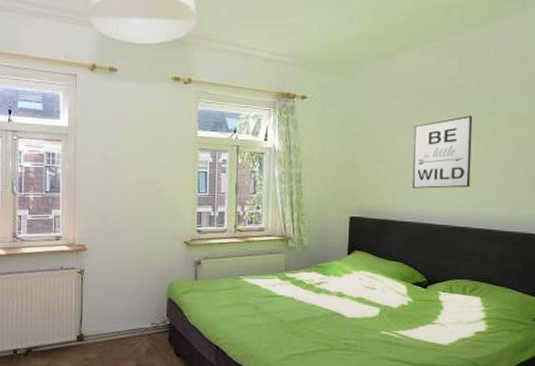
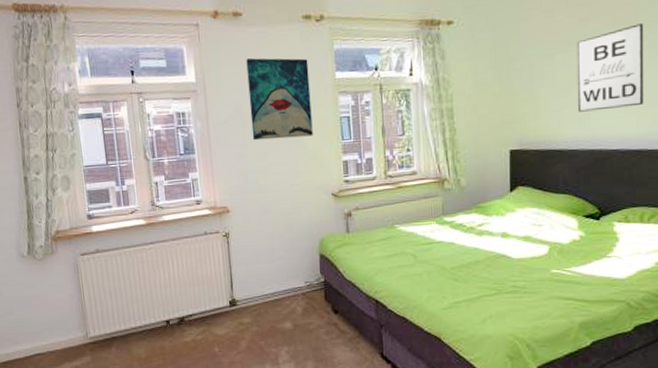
wall art: none [115,110,174,187] -> present [246,58,313,141]

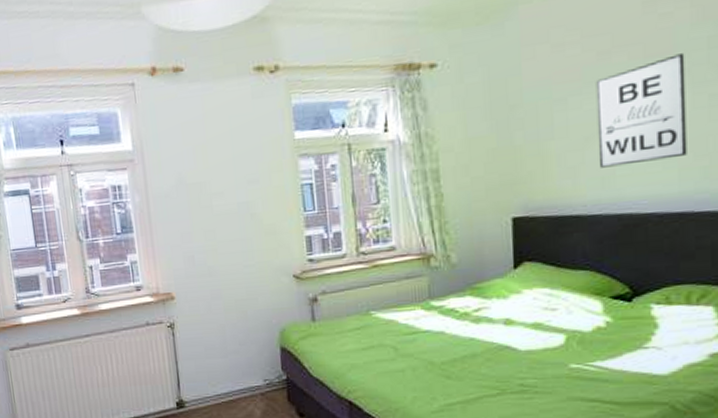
wall art: present [246,58,313,141] -> none [189,117,270,215]

